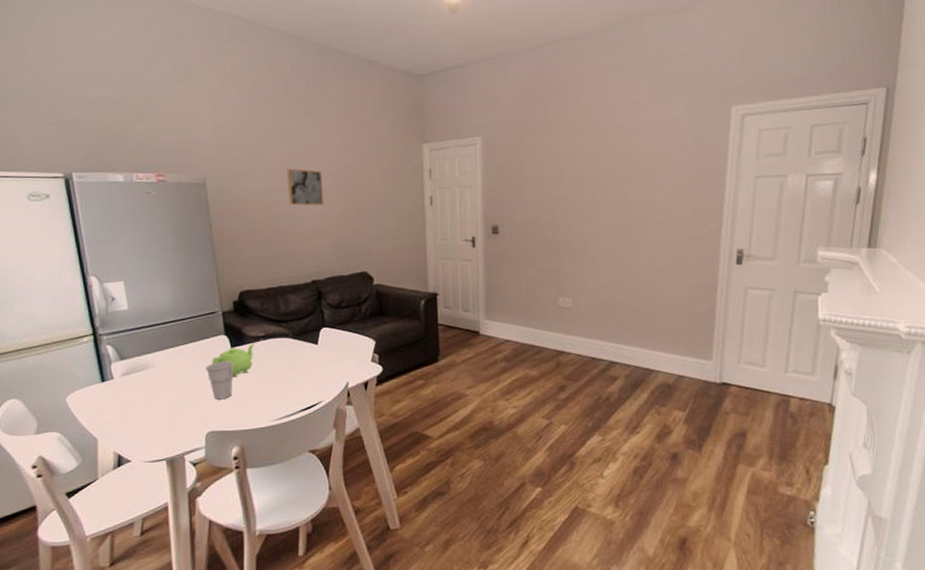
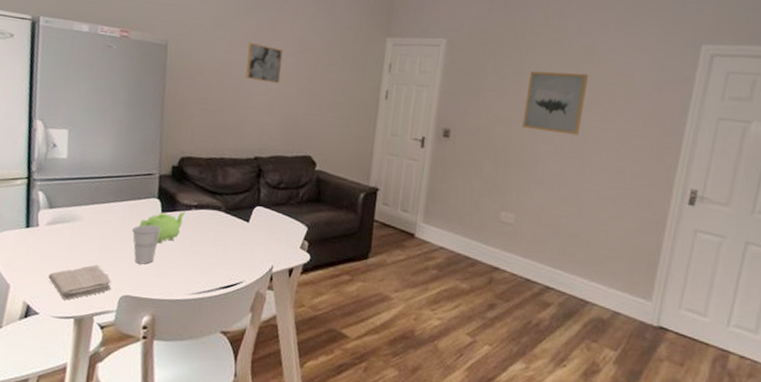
washcloth: none [133,407,197,445] -> present [48,264,112,300]
wall art: none [567,152,626,214] -> present [522,71,589,136]

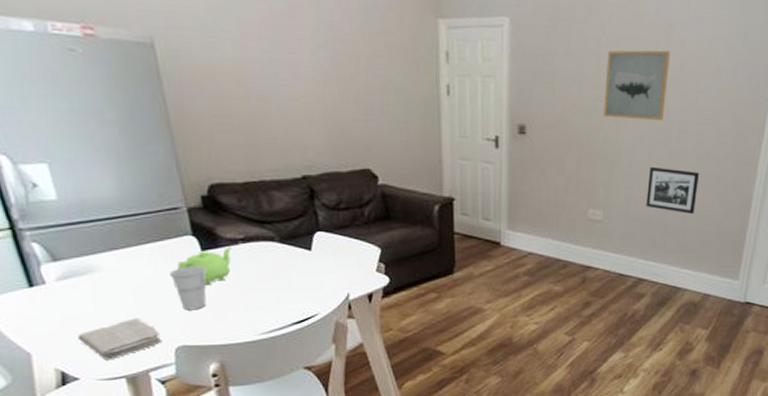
wall art: present [245,42,283,84] -> none [265,33,315,85]
picture frame: none [557,177,613,227] -> present [646,166,700,214]

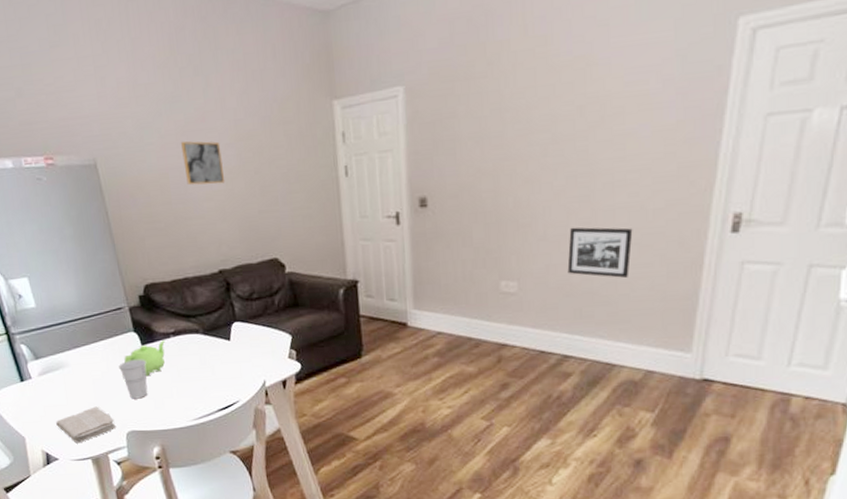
wall art: none [265,33,315,85] -> present [181,141,225,186]
wall art: present [604,50,671,121] -> none [511,92,589,178]

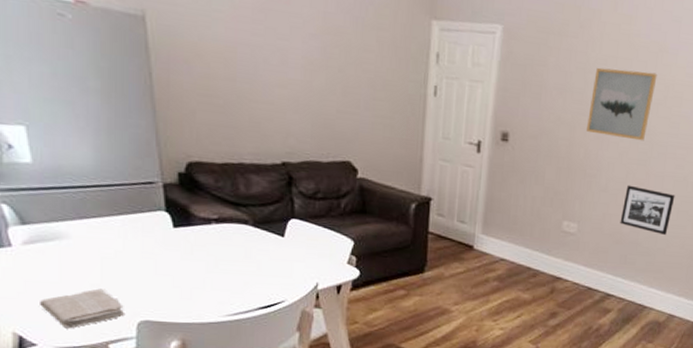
cup: present [119,359,148,399] -> none [139,241,176,286]
teapot: present [124,340,166,377] -> none [148,226,205,263]
wall art: present [181,141,225,186] -> none [257,17,304,74]
wall art: none [511,92,589,178] -> present [587,67,658,141]

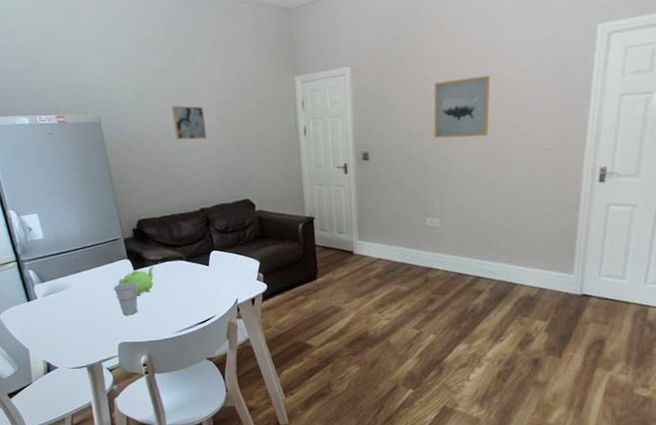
washcloth: present [40,288,126,329] -> none [57,322,110,354]
cup: none [139,241,176,286] -> present [114,281,138,316]
teapot: none [148,226,205,263] -> present [118,266,155,296]
wall art: none [257,17,304,74] -> present [172,105,207,140]
picture frame: present [620,185,675,235] -> none [477,177,527,216]

